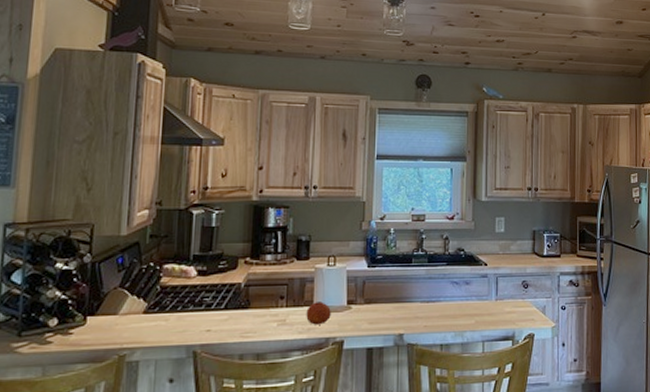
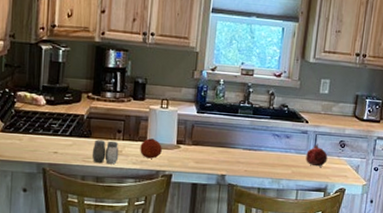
salt and pepper shaker: none [251,309,283,337] -> present [92,139,119,165]
fruit: none [489,287,512,313] -> present [306,143,328,167]

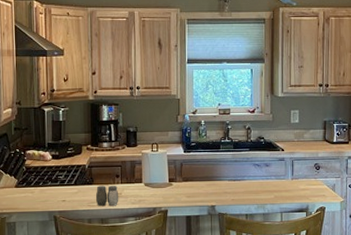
fruit: present [140,138,162,159] -> none [137,179,156,198]
fruit: present [306,143,328,167] -> none [286,168,306,189]

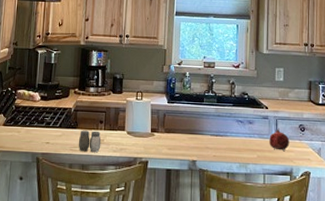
fruit: none [286,168,306,189] -> present [269,128,290,151]

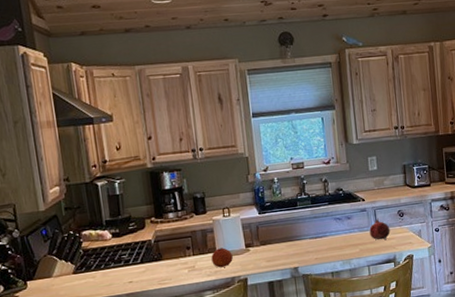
salt and pepper shaker: present [78,130,101,153] -> none [166,258,193,283]
fruit: none [119,128,138,146] -> present [211,248,233,268]

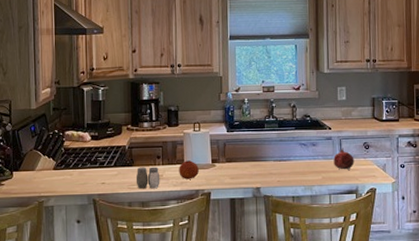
salt and pepper shaker: none [166,258,193,283] -> present [136,166,160,189]

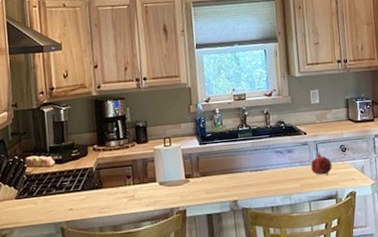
salt and pepper shaker: present [136,166,160,189] -> none [105,187,132,212]
fruit: present [179,160,199,180] -> none [151,178,173,198]

